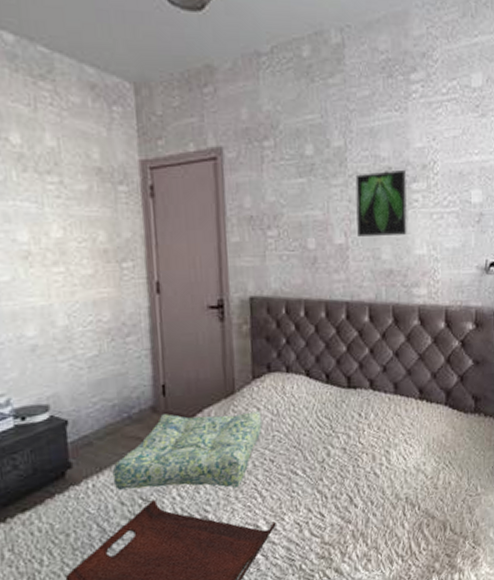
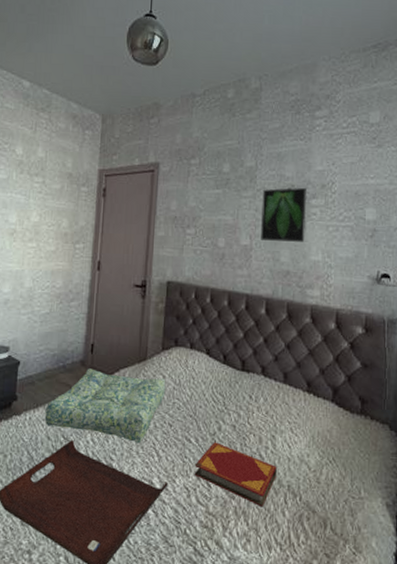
hardback book: none [304,469,393,525] -> present [194,442,277,507]

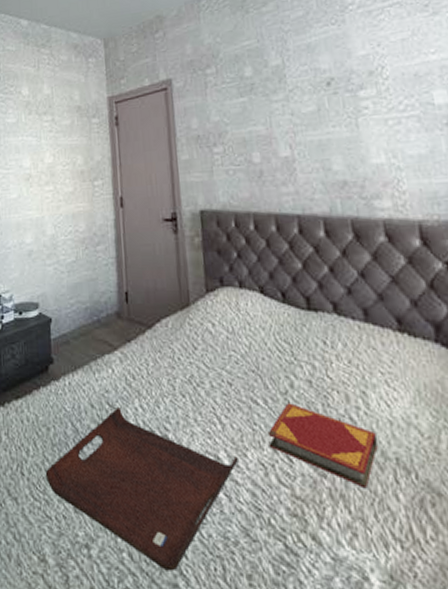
seat cushion: present [44,368,166,444] -> none [84,321,218,409]
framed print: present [261,187,306,242] -> none [296,78,360,148]

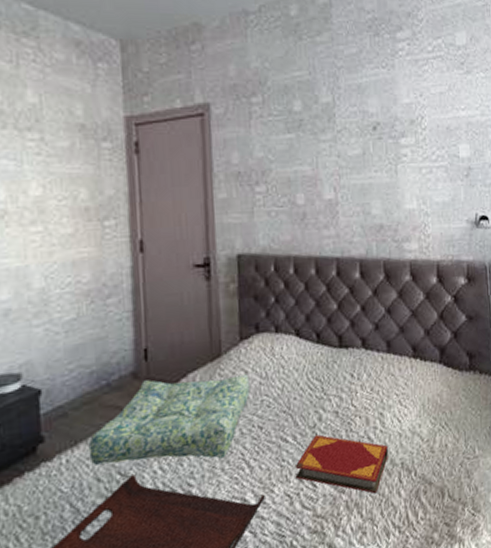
seat cushion: none [84,321,218,409] -> present [88,374,250,465]

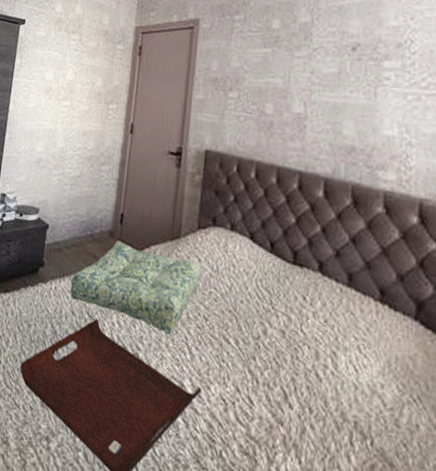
hardback book: present [295,434,388,494] -> none [233,347,339,444]

